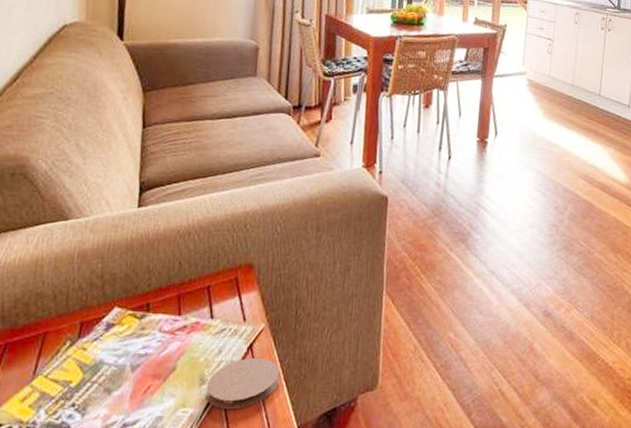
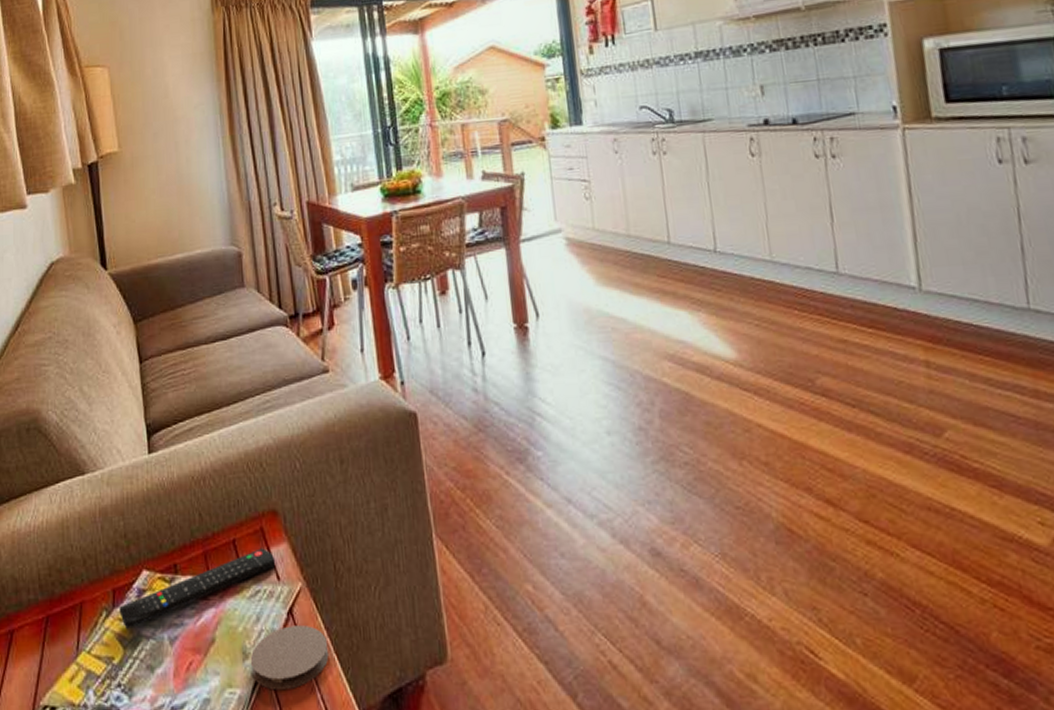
remote control: none [84,294,244,358] -> present [119,548,276,630]

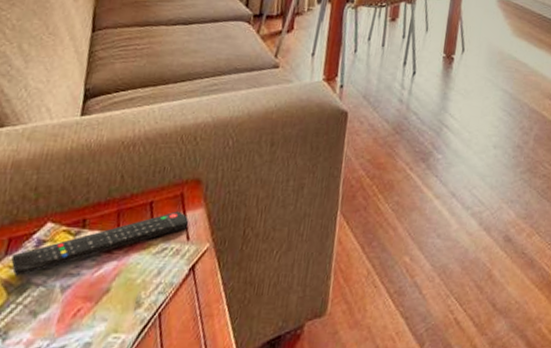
coaster: present [250,626,329,691] -> none [141,280,223,336]

